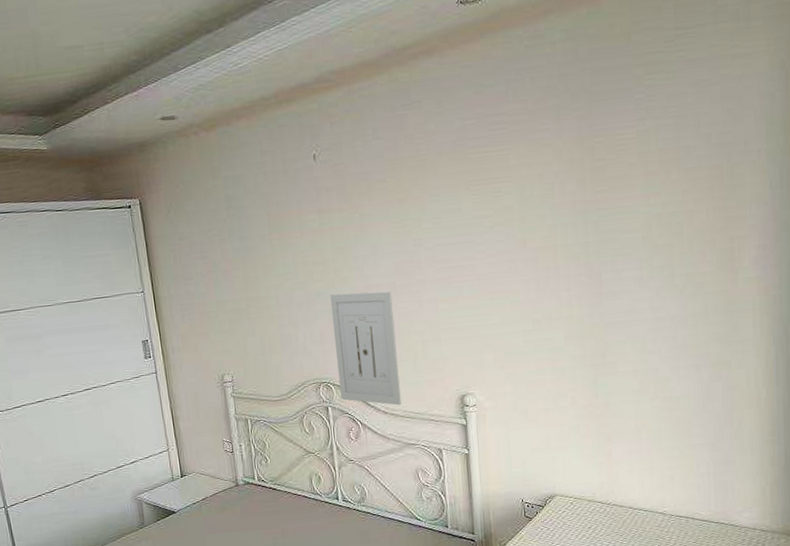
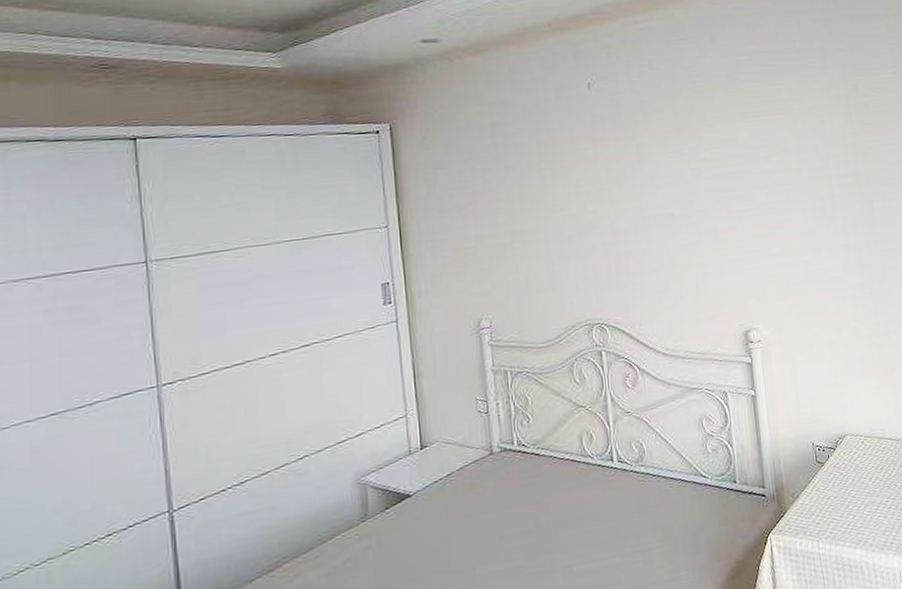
wall art: present [330,291,402,406] -> none [604,222,683,346]

